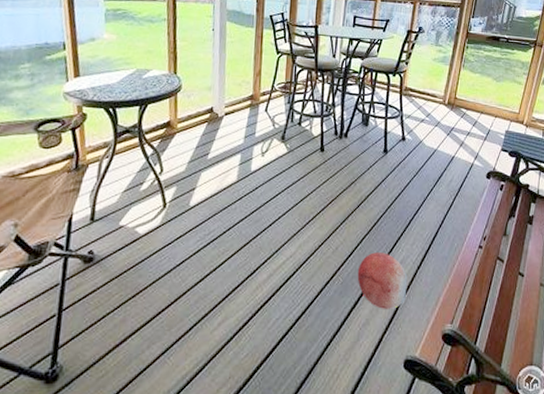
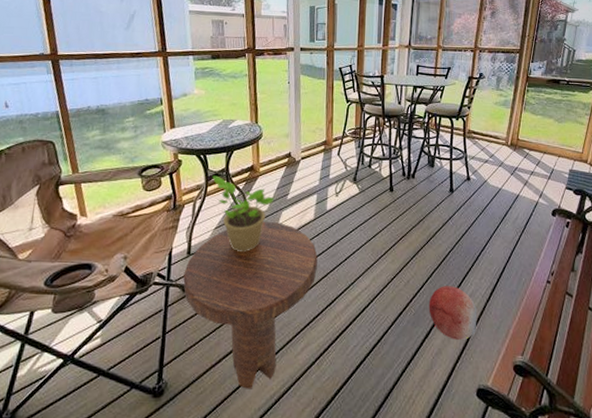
side table: none [84,184,240,370] -> present [183,222,318,389]
potted plant: none [122,131,193,217] -> present [212,175,275,252]

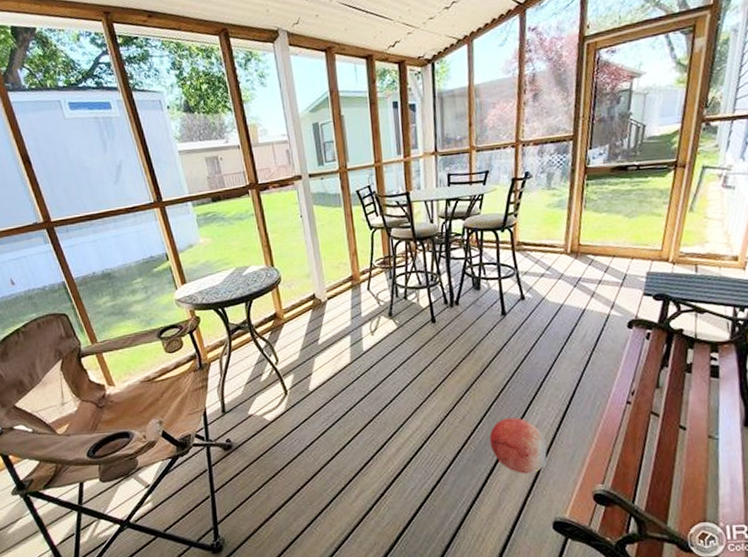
side table: present [183,222,318,389] -> none [222,370,362,540]
potted plant: present [212,175,275,252] -> none [234,328,305,405]

